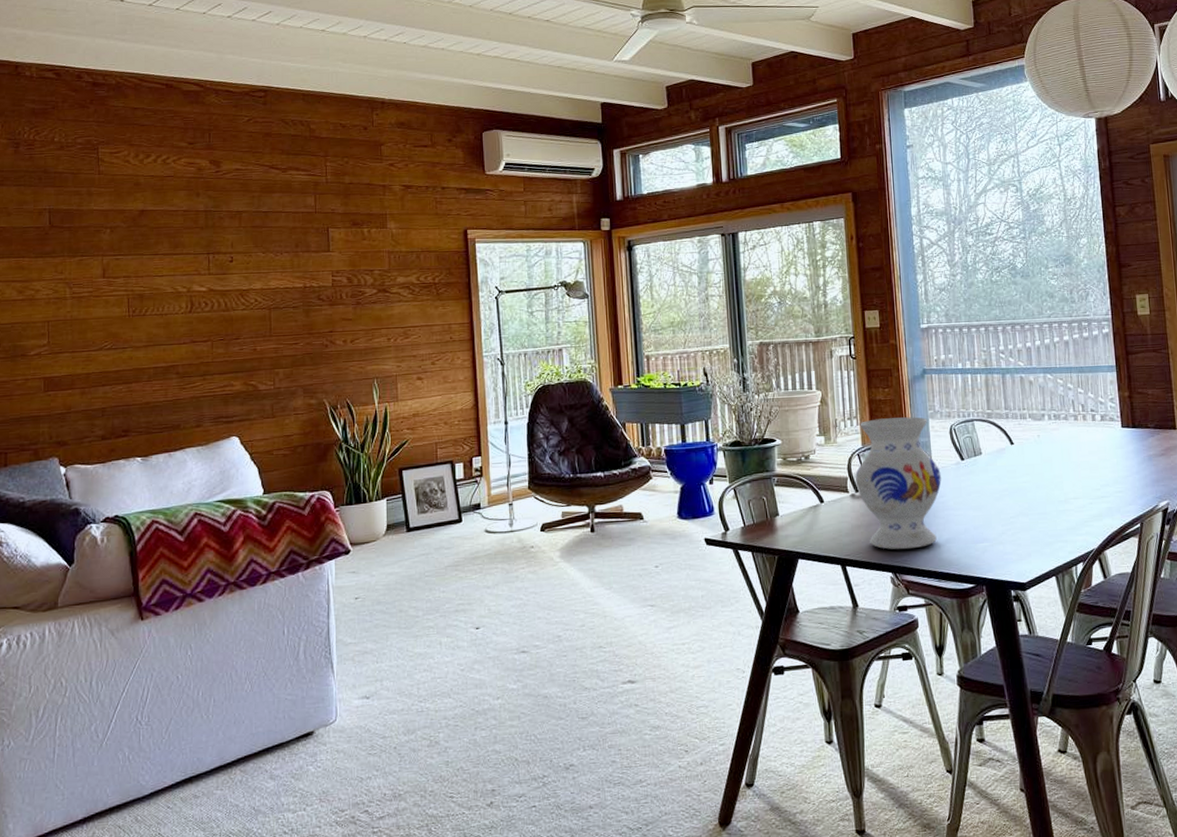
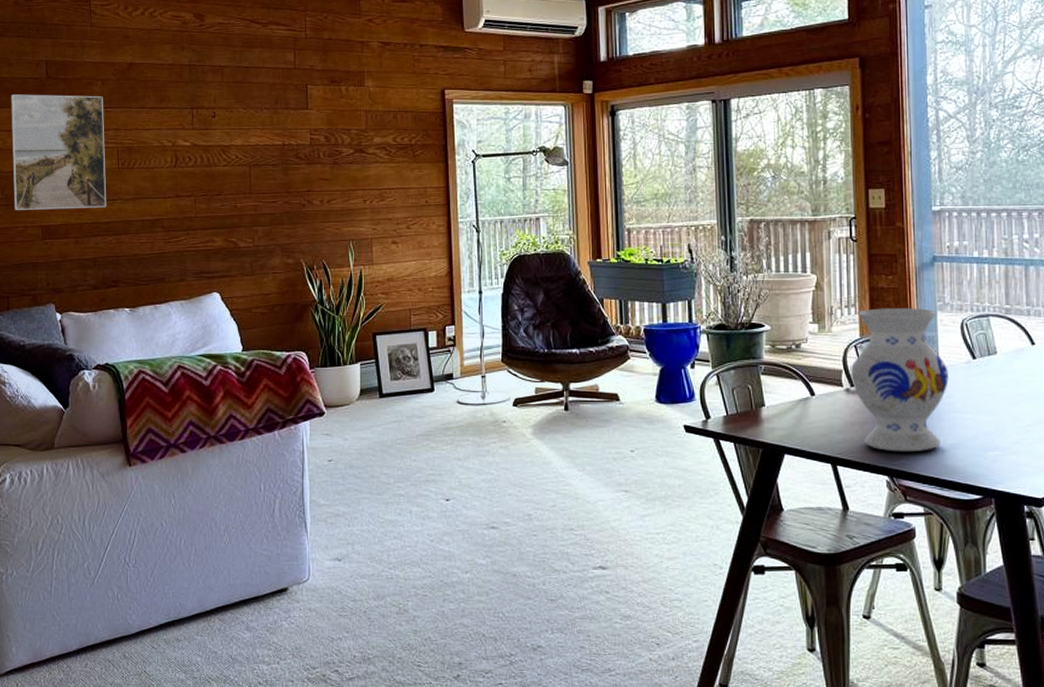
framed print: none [10,243,116,363] -> present [11,94,107,210]

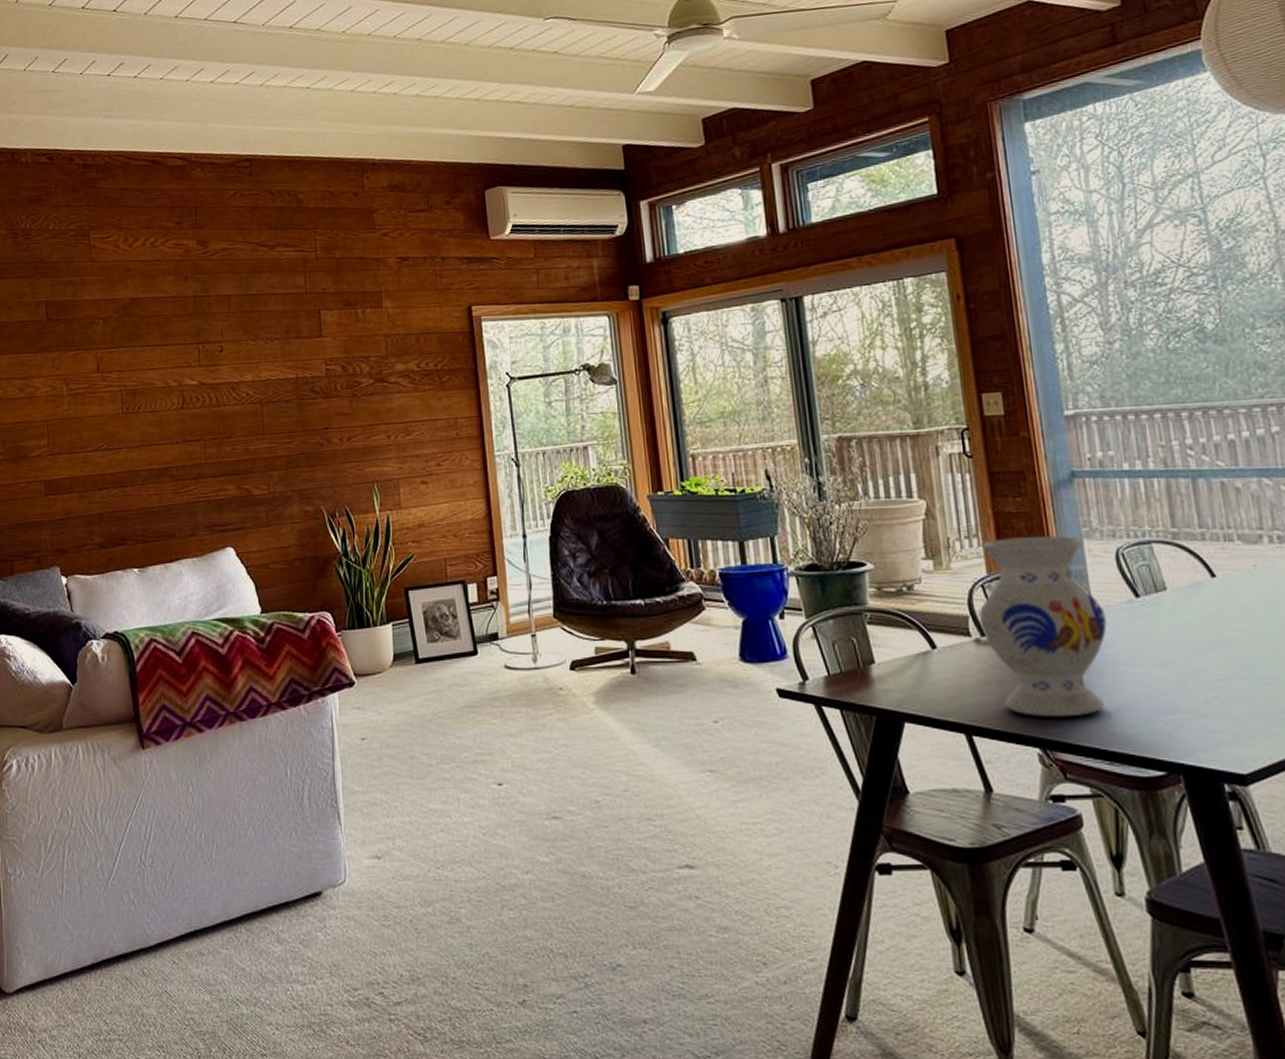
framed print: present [11,94,107,210] -> none [11,336,112,465]

